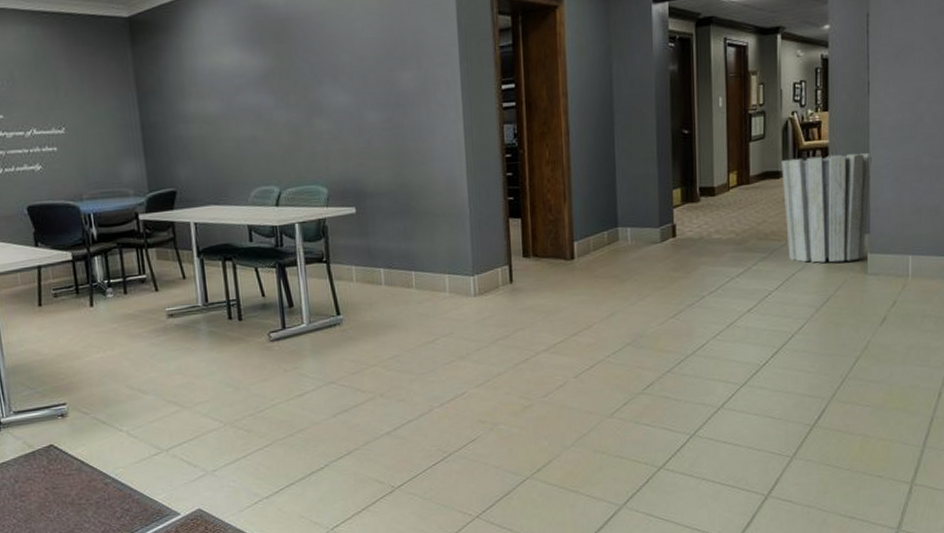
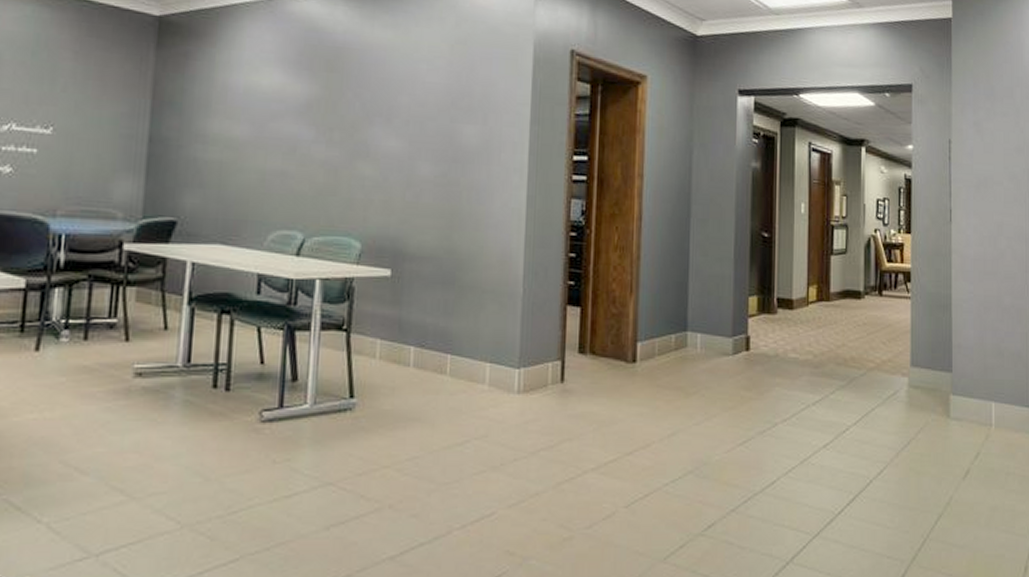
trash can: present [781,153,872,263] -> none [863,279,954,401]

